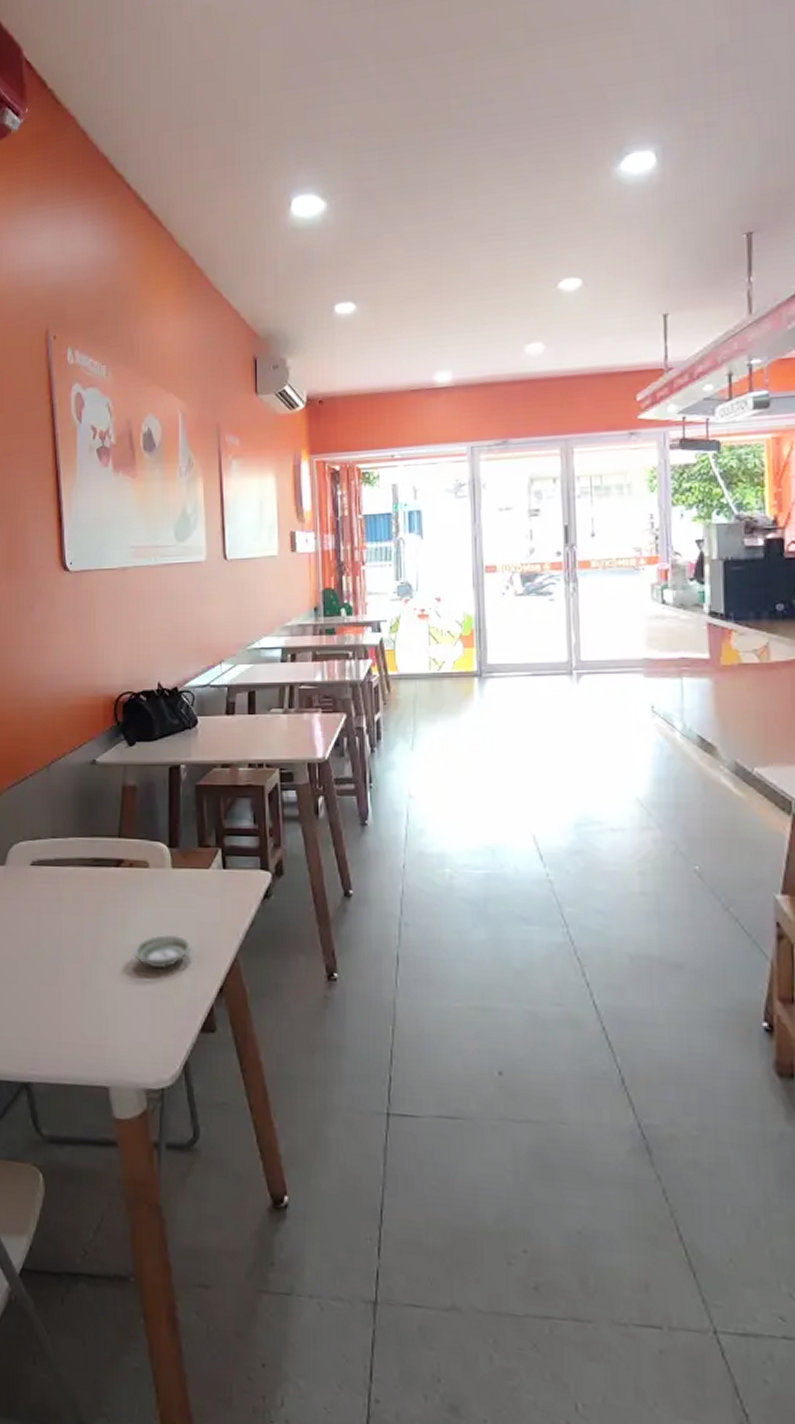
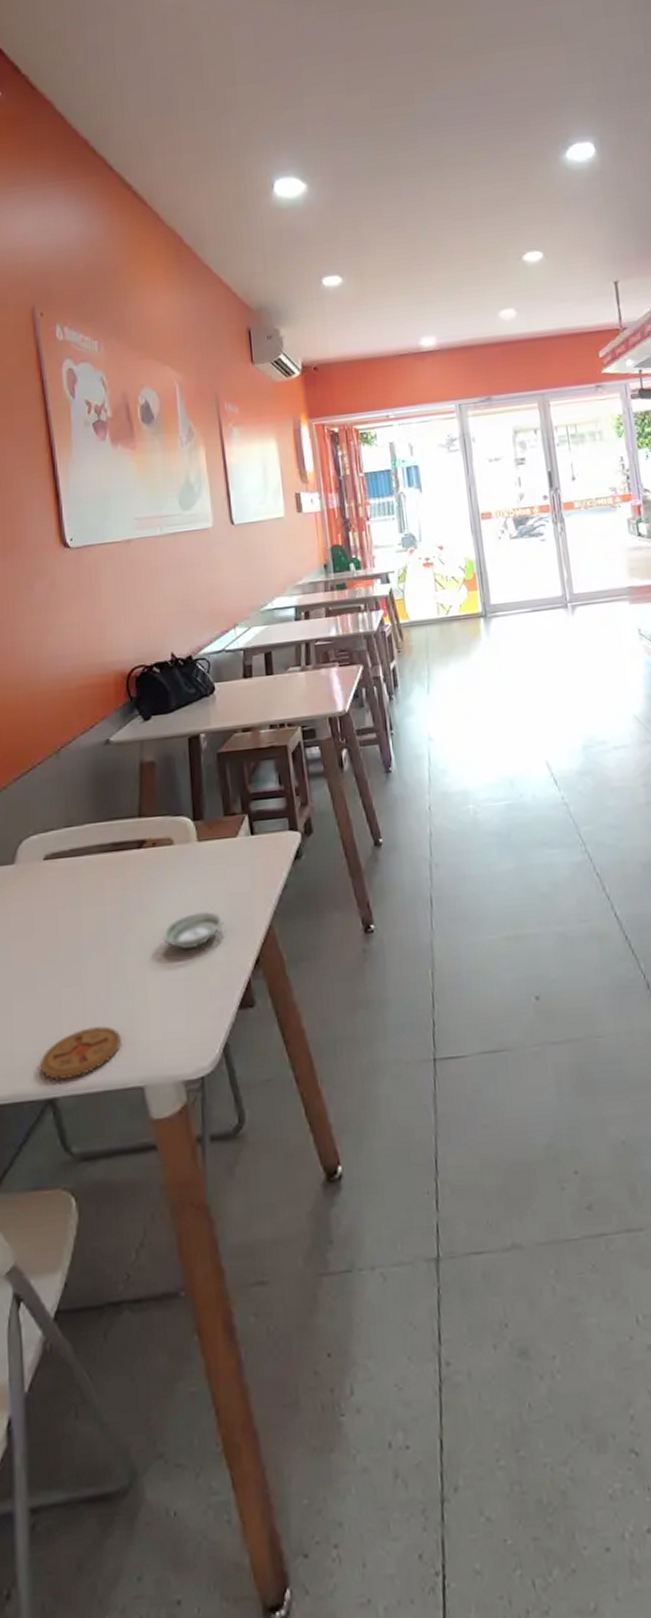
coaster: none [18,1025,90,1069] -> present [39,1026,121,1081]

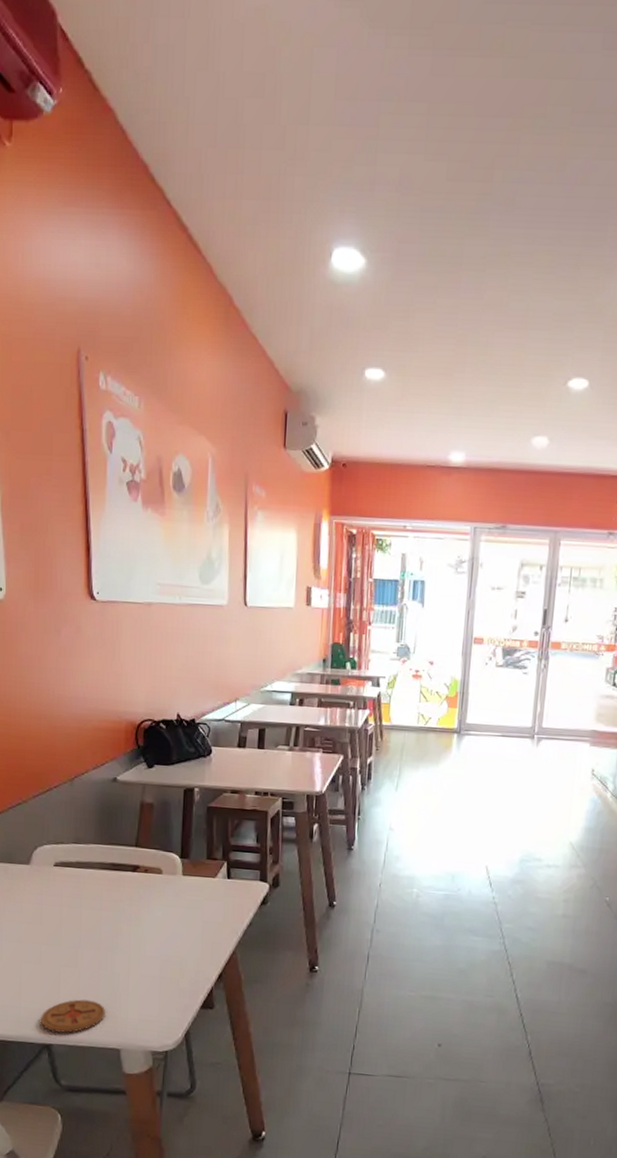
saucer: present [161,910,223,949] -> none [145,929,196,957]

